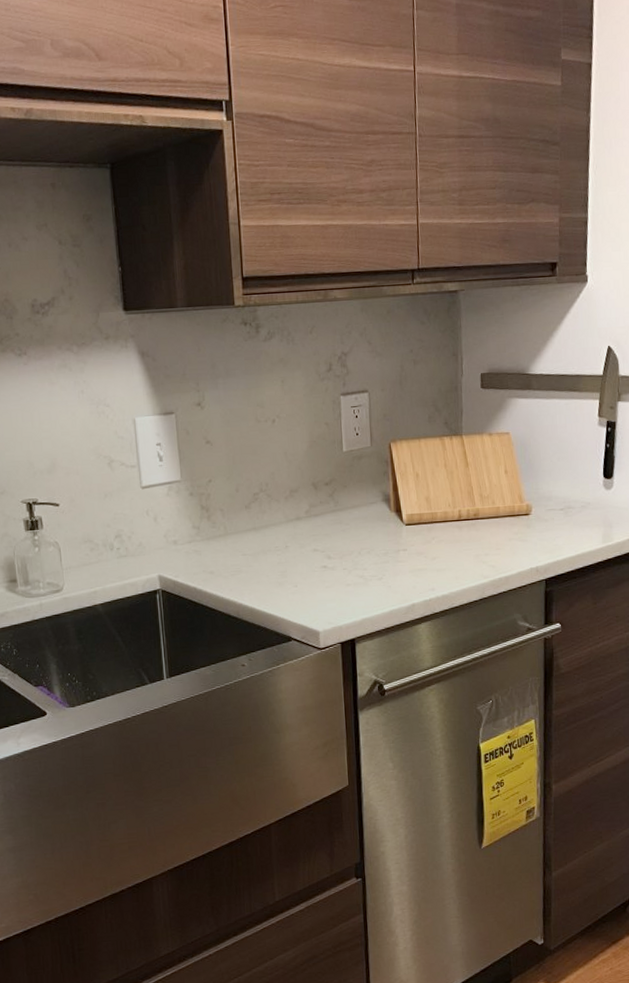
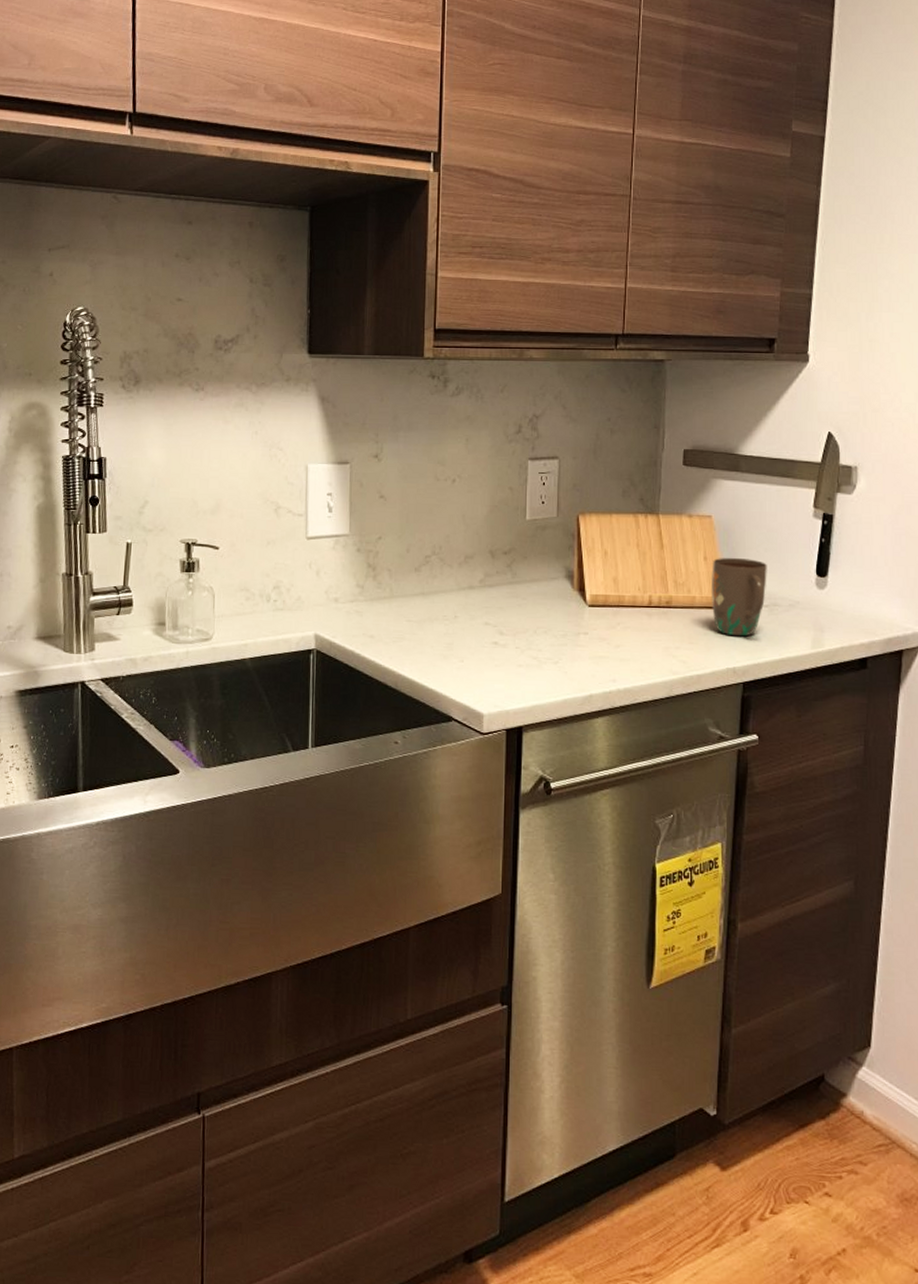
mug: none [512,468,561,539] -> present [712,557,767,637]

